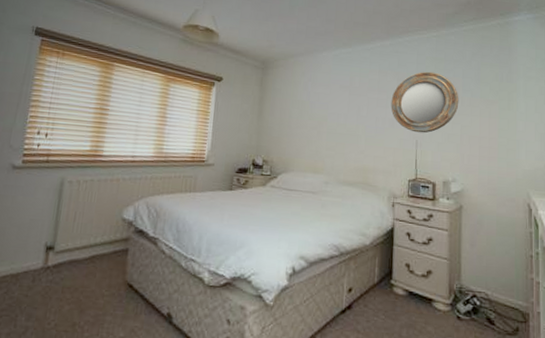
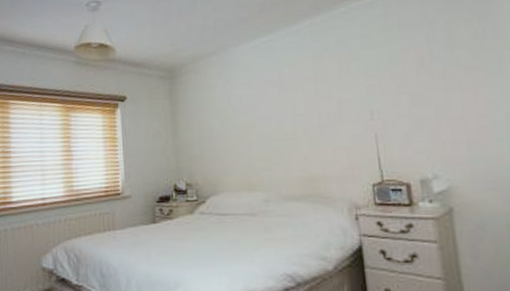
home mirror: present [391,71,459,133] -> none [333,44,428,124]

